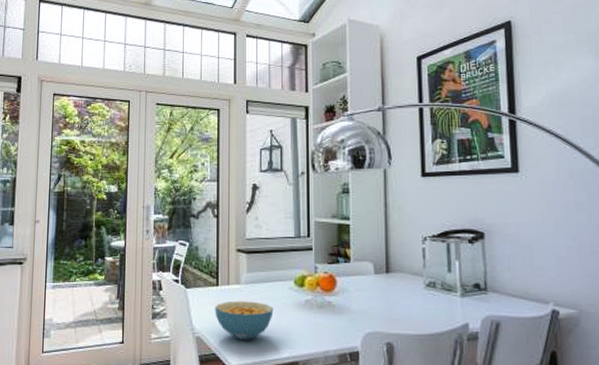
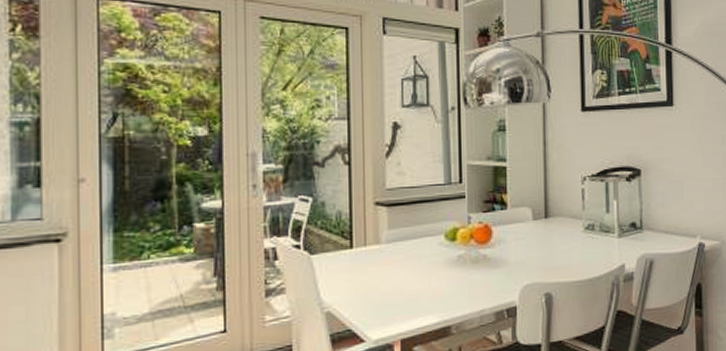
cereal bowl: present [215,301,274,340] -> none [349,262,421,309]

